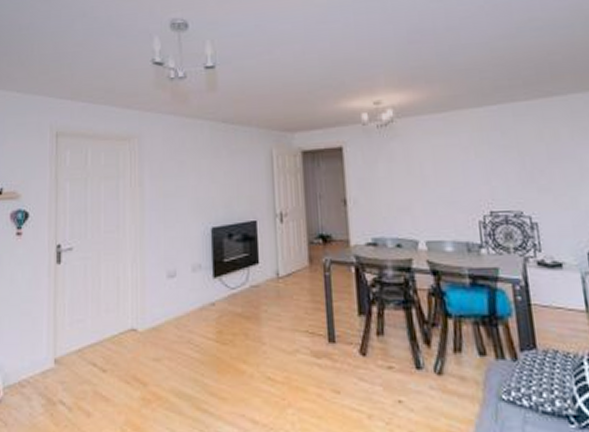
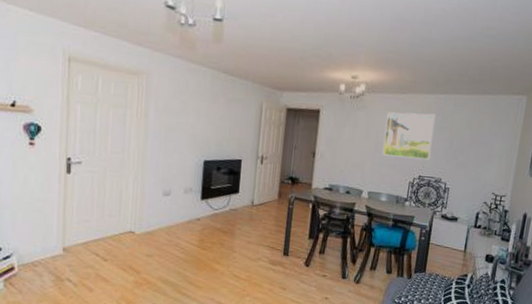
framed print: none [427,130,500,191] -> present [382,112,436,161]

